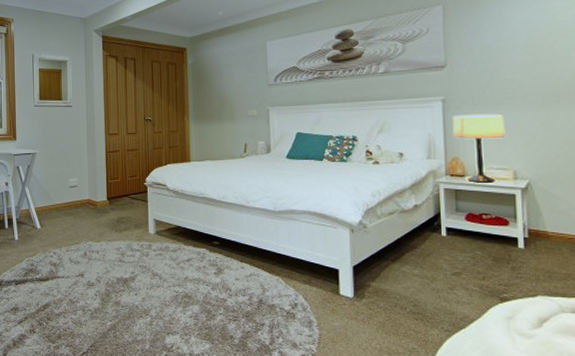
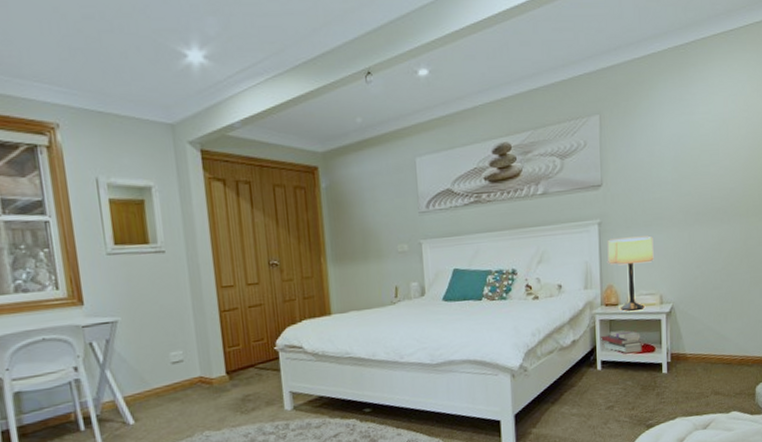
books: none [446,201,494,224] -> present [601,330,642,354]

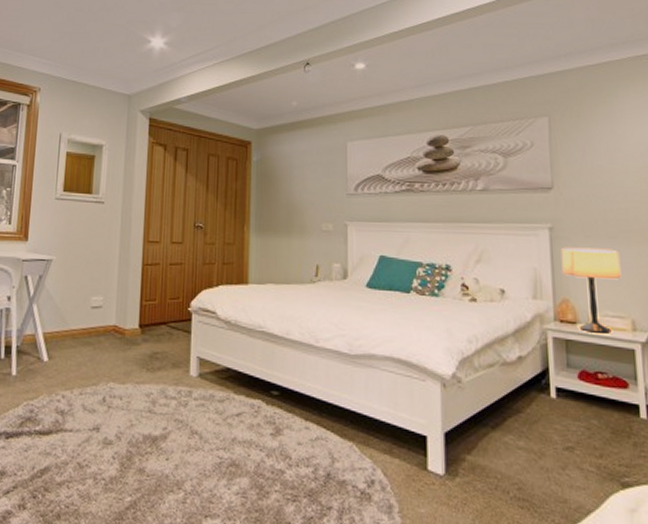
books: present [601,330,642,354] -> none [555,354,611,386]

